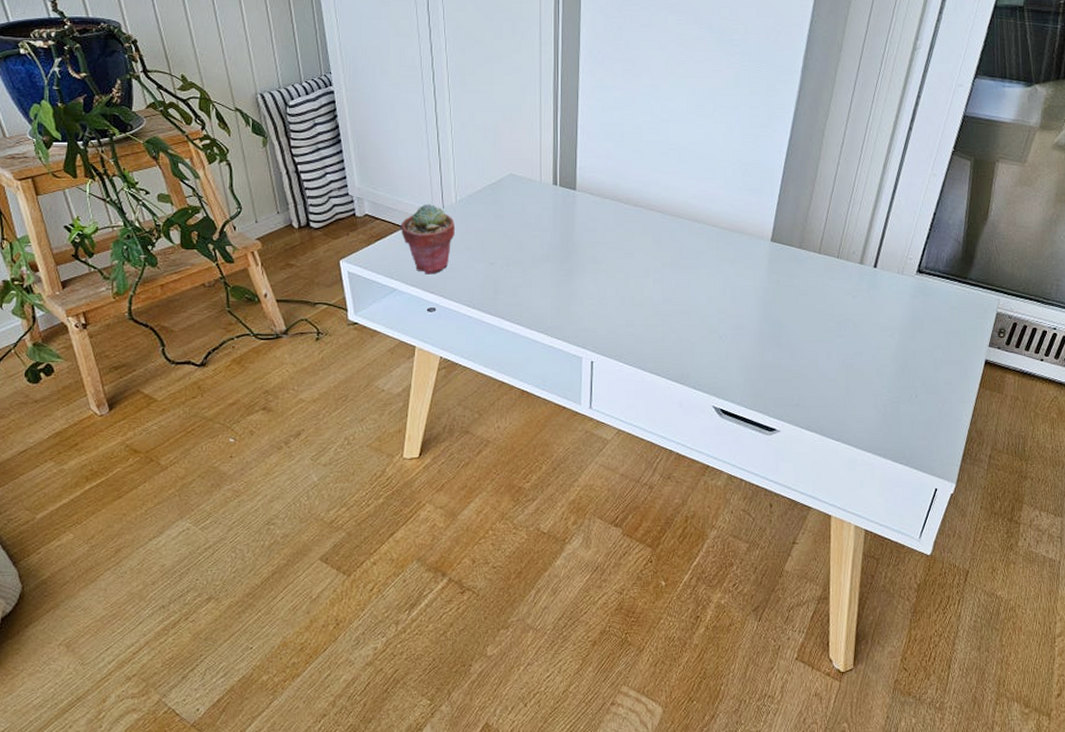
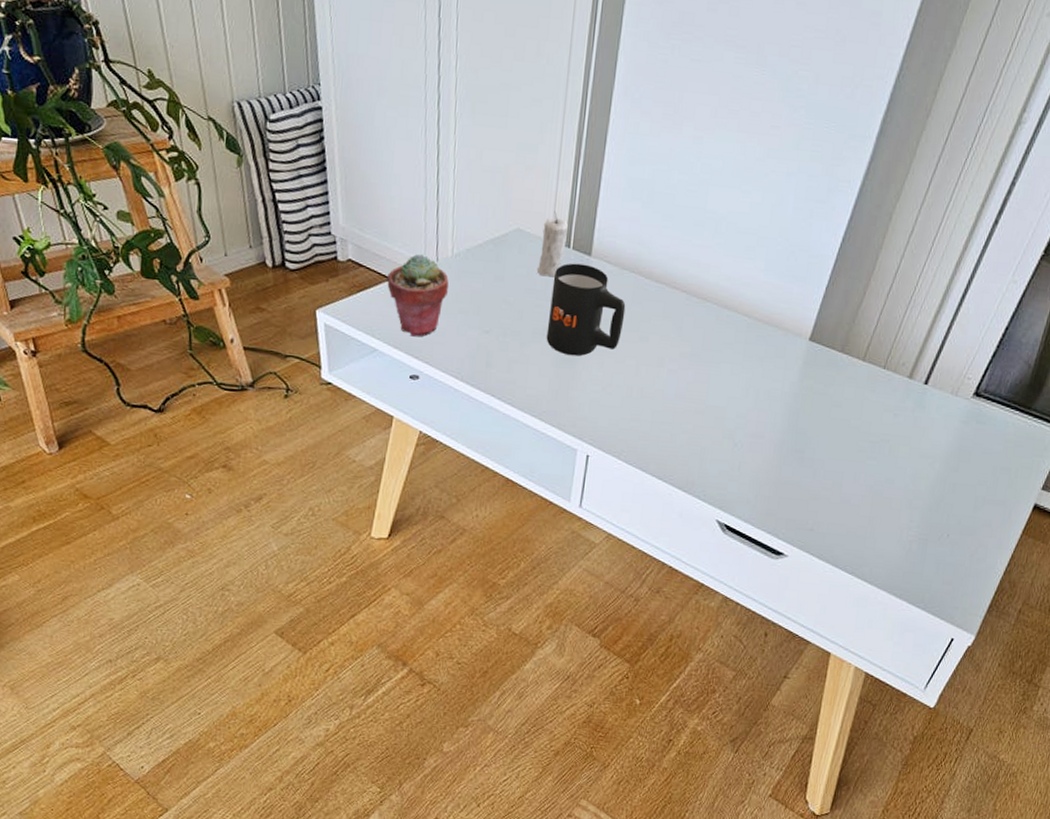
candle: none [530,156,553,211] -> present [536,211,568,277]
mug: none [544,198,611,276] -> present [546,263,626,356]

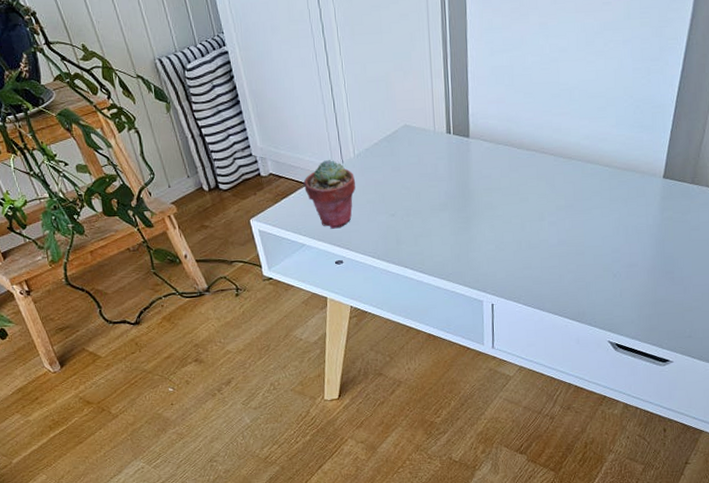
candle: present [536,211,568,277] -> none [426,105,447,161]
mug: present [546,263,626,356] -> none [441,145,505,224]

